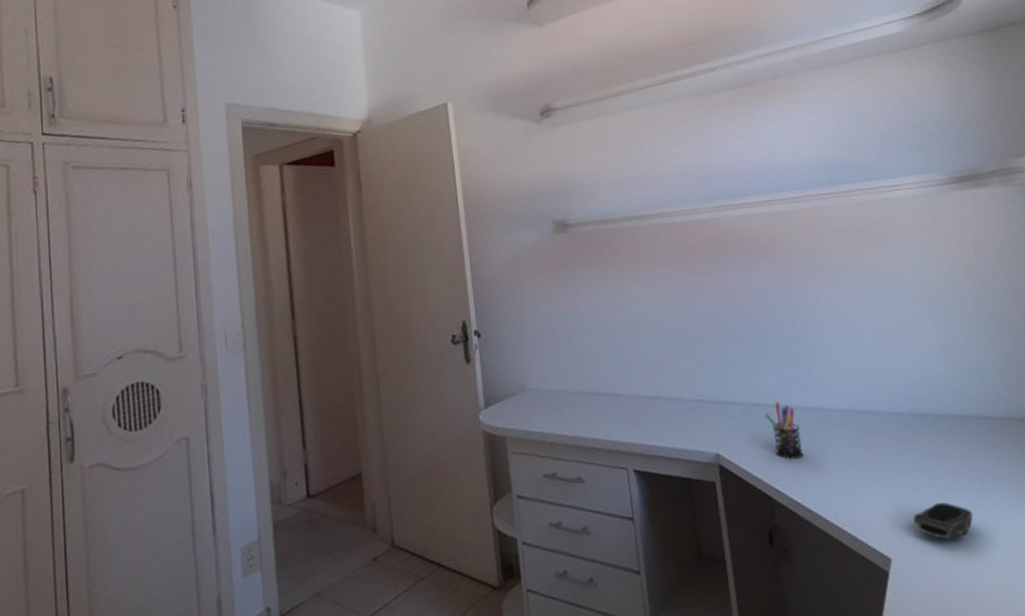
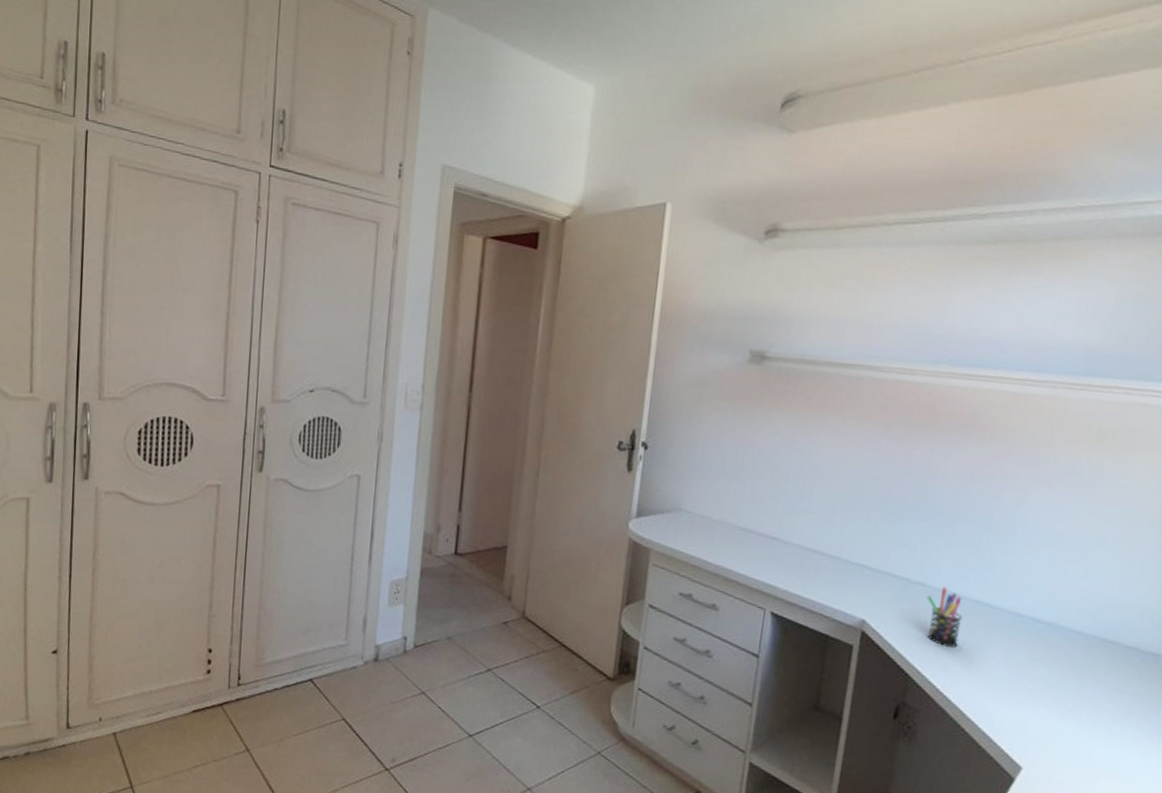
computer mouse: present [913,502,973,539] -> none [1060,730,1133,771]

